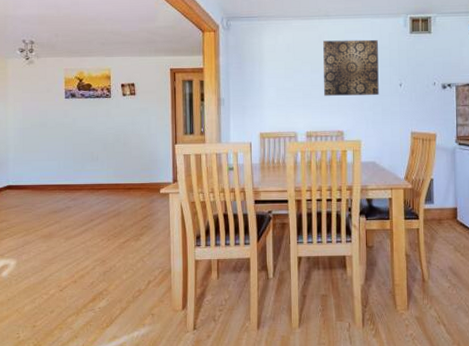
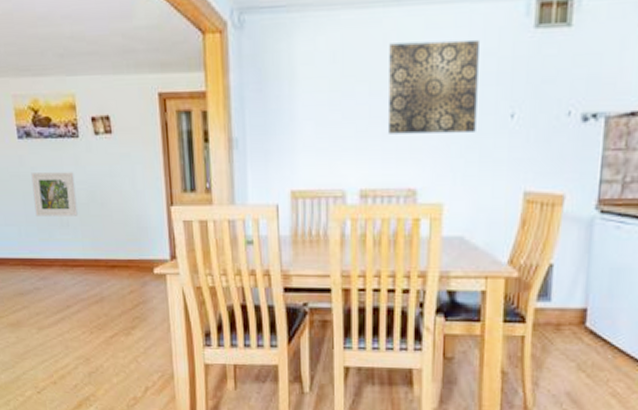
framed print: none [72,122,105,153] -> present [31,172,78,216]

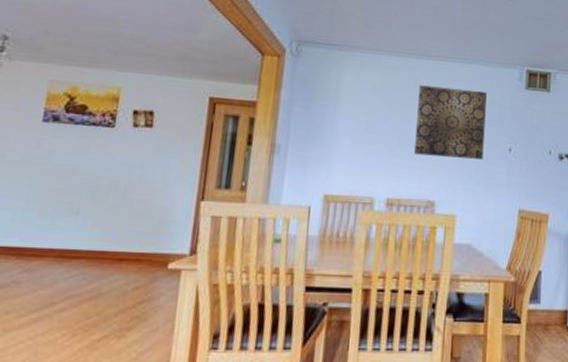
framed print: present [31,172,78,216] -> none [40,156,100,204]

